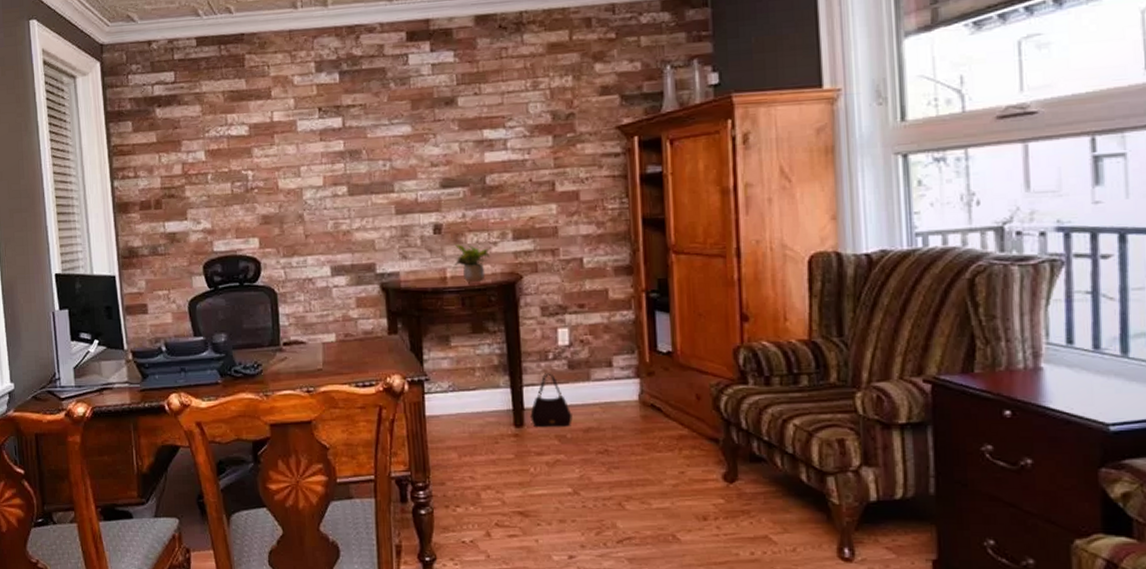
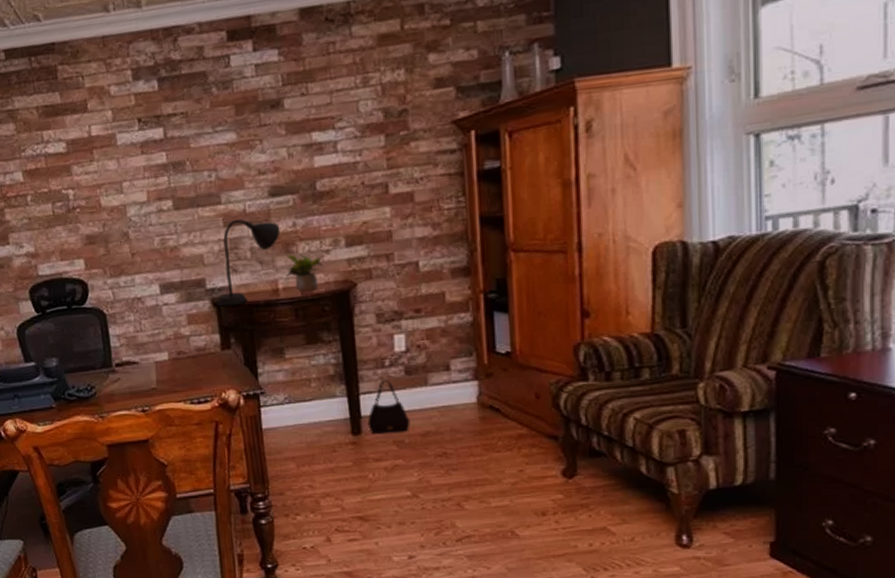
desk lamp: none [385,208,450,292] -> present [216,219,281,307]

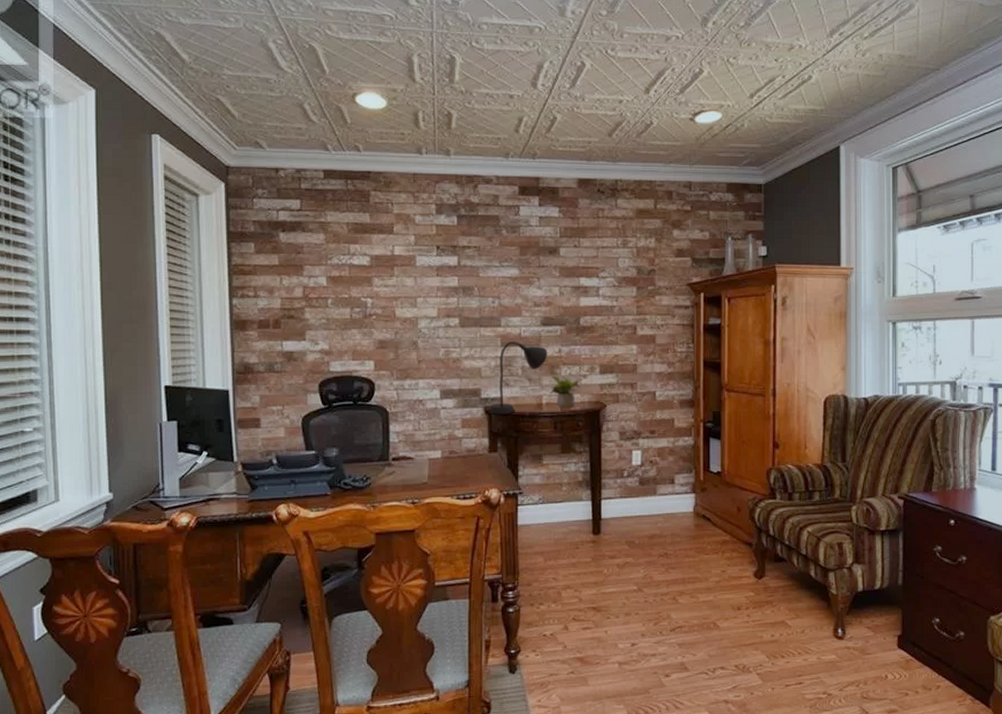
handbag: present [367,380,410,434] -> none [606,488,640,534]

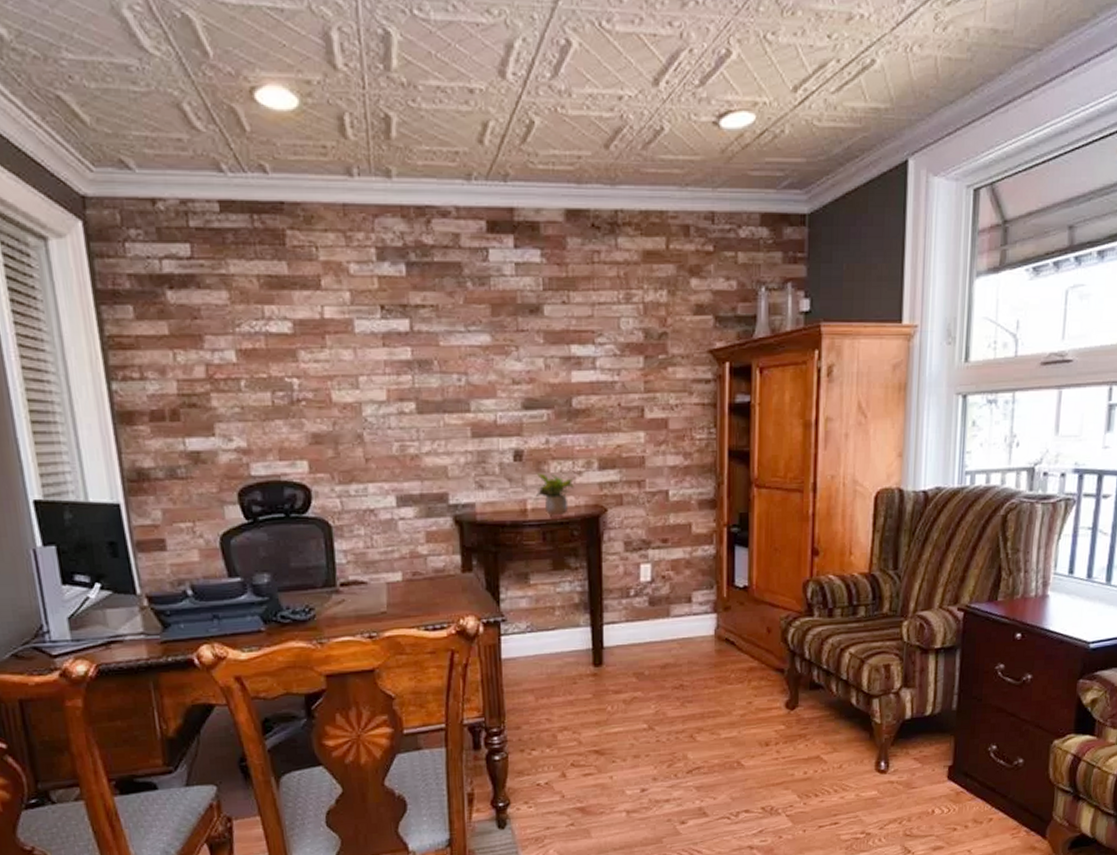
desk lamp: present [488,342,548,414] -> none [458,431,532,525]

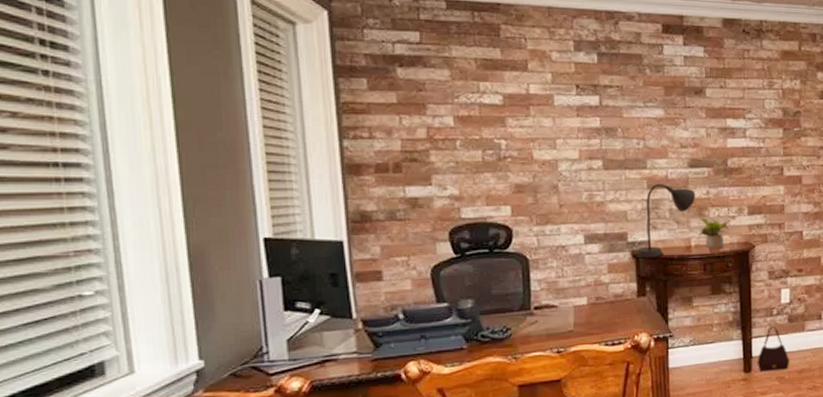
desk lamp: none [458,431,532,525] -> present [635,184,696,258]
handbag: none [609,610,651,665] -> present [757,326,790,371]

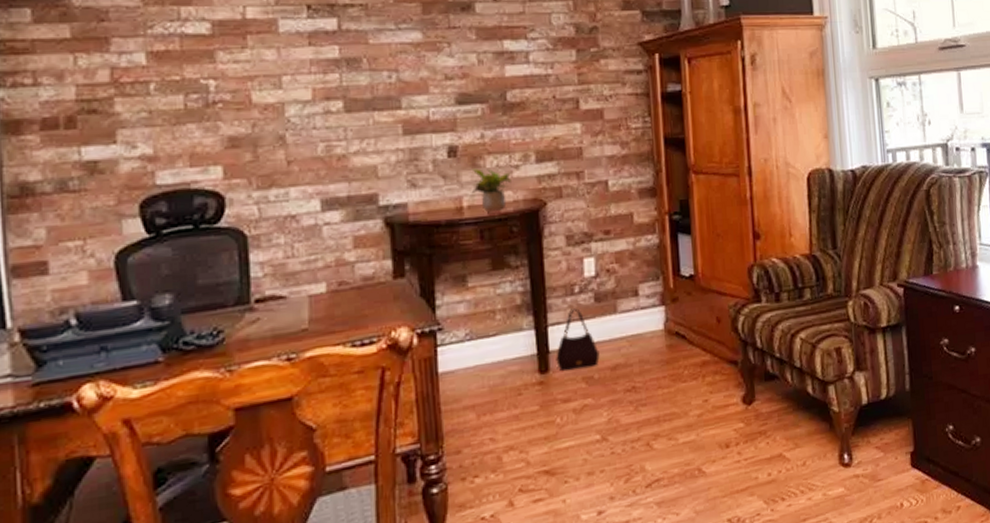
desk lamp: present [635,184,696,258] -> none [389,128,467,227]

